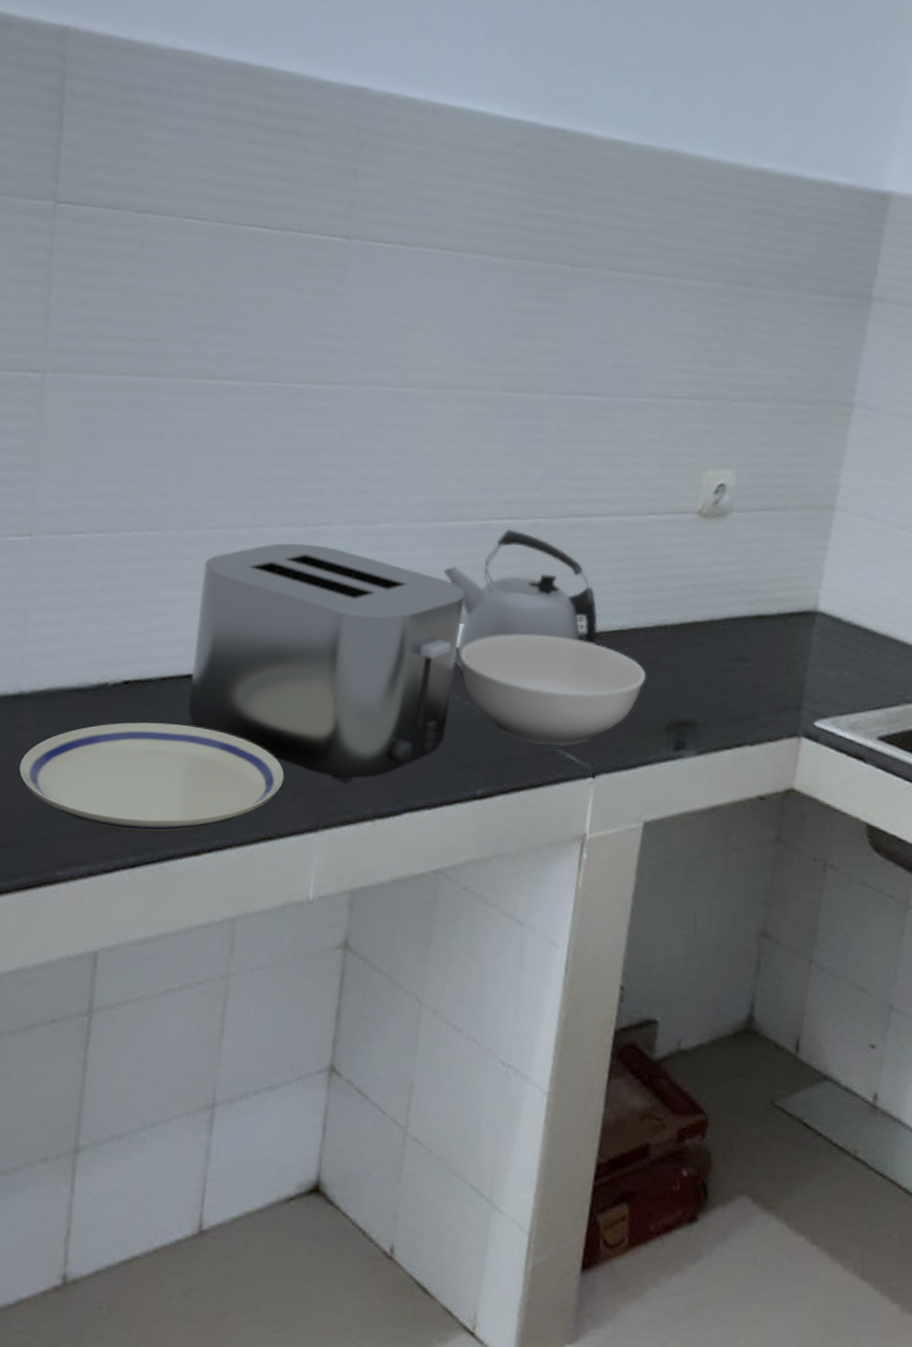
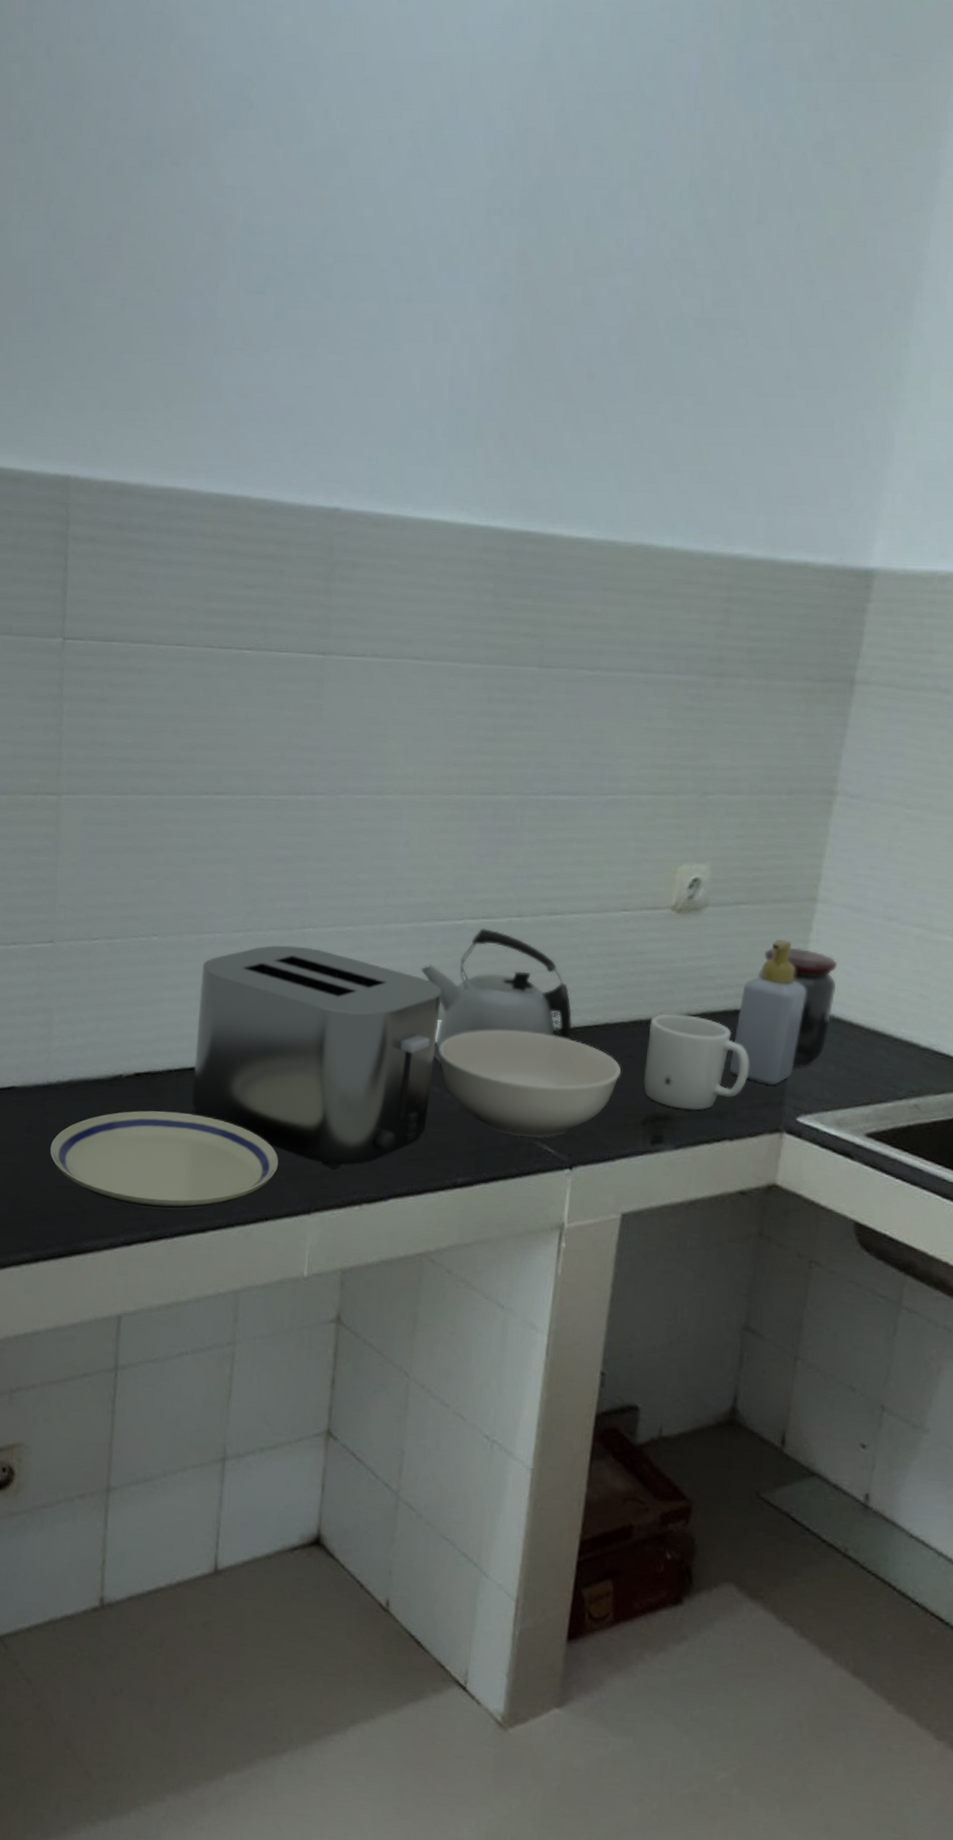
mug: none [667,618,770,716] -> present [643,1013,749,1110]
soap bottle: none [750,545,825,689] -> present [729,938,807,1085]
jar: none [779,554,854,672] -> present [757,948,838,1067]

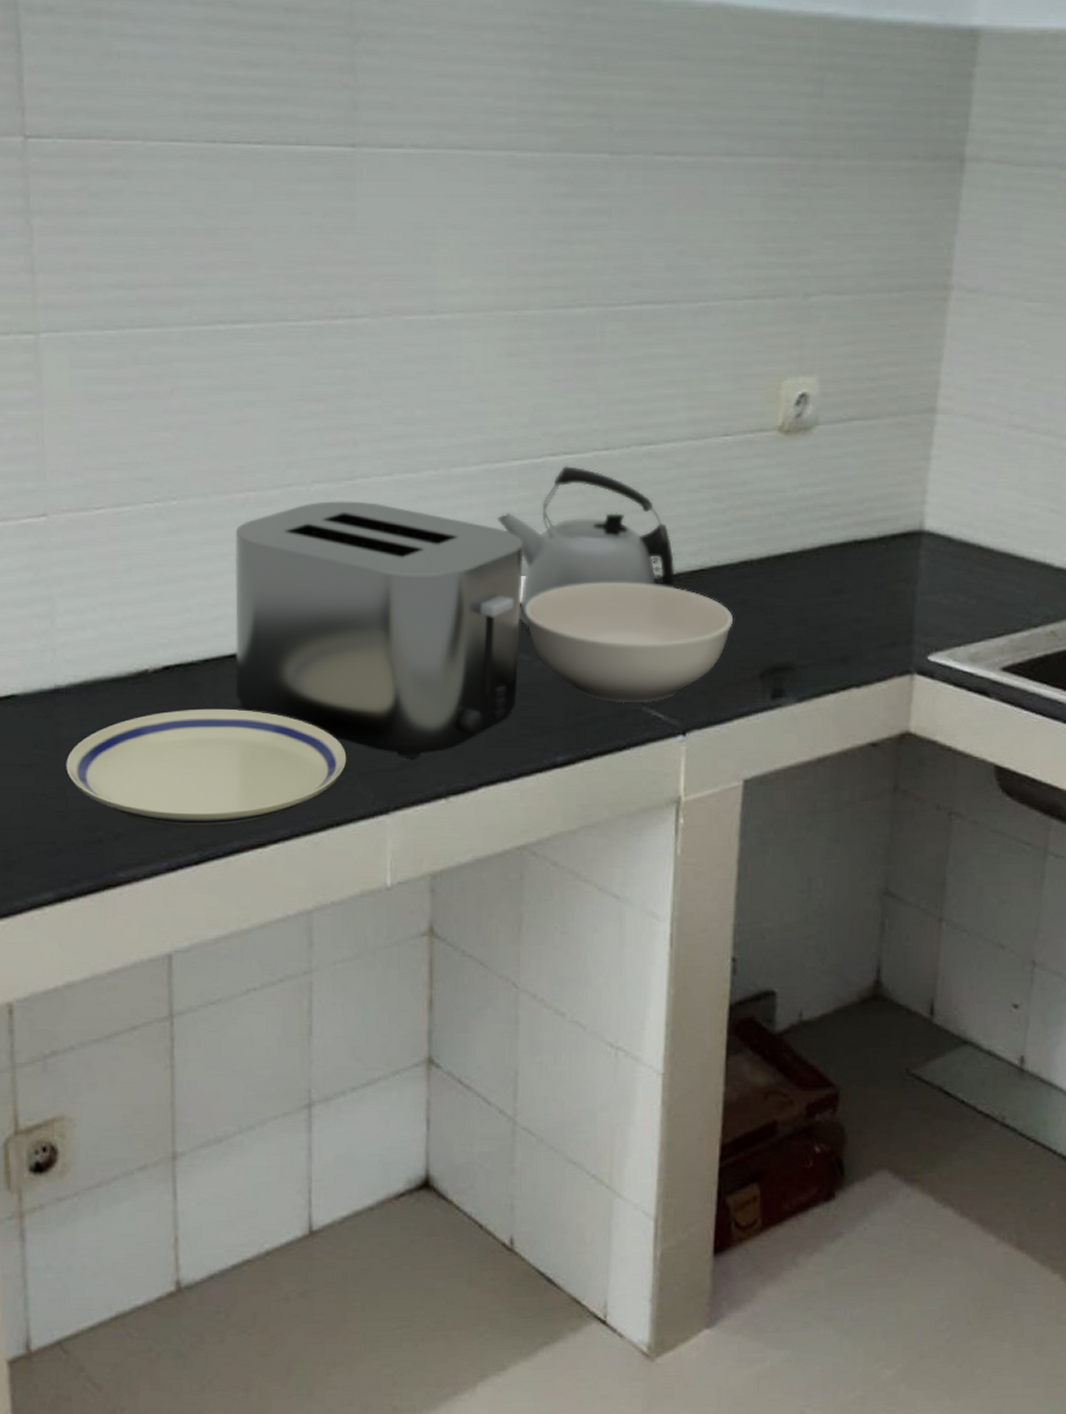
mug: present [643,1013,749,1110] -> none [758,550,873,657]
soap bottle: present [729,938,807,1085] -> none [852,457,931,621]
jar: present [757,948,838,1067] -> none [877,466,963,600]

